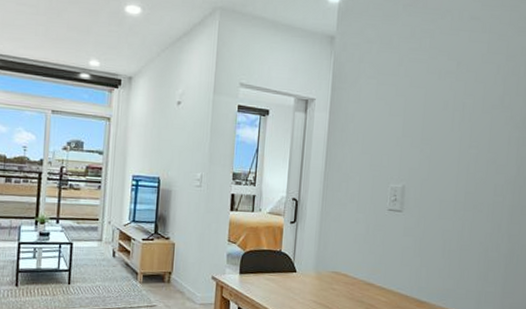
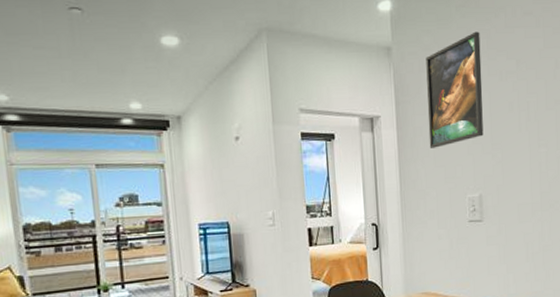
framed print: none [359,30,424,136] -> present [426,31,484,148]

